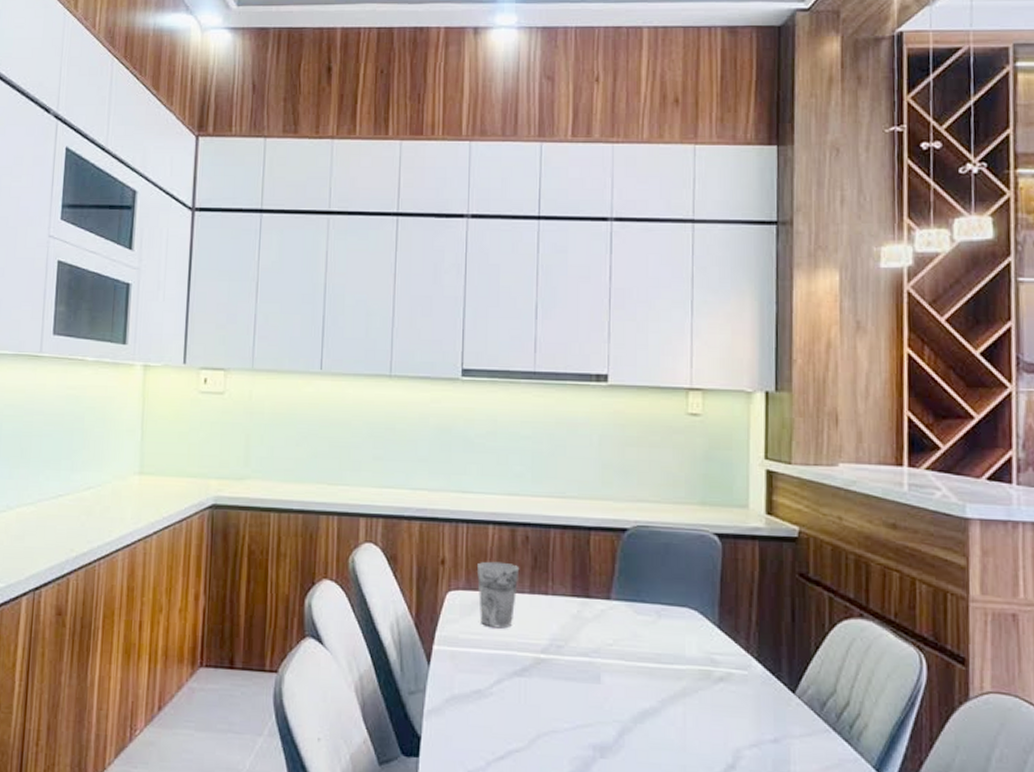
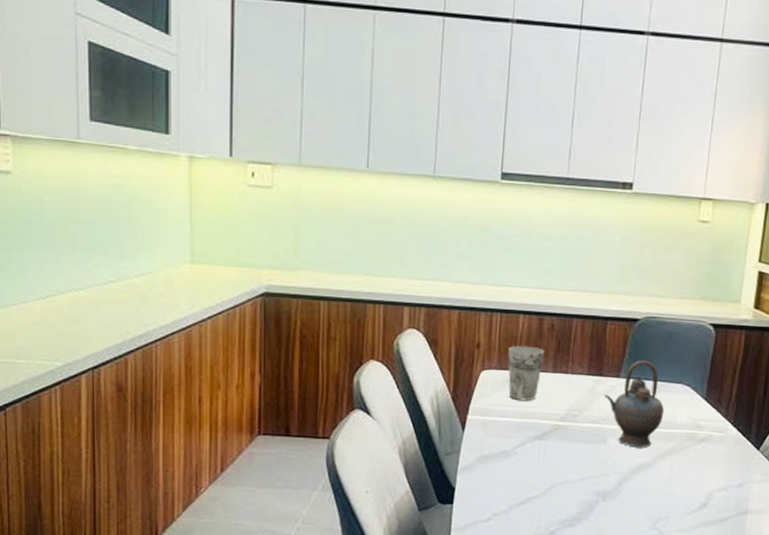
teapot: none [593,579,669,689] -> present [604,360,665,448]

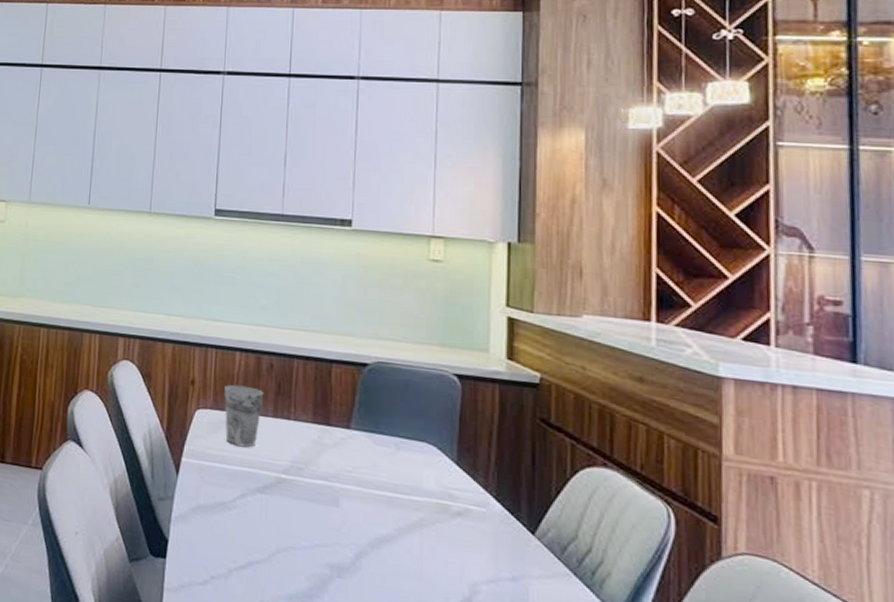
teapot: present [604,360,665,448] -> none [333,411,407,516]

